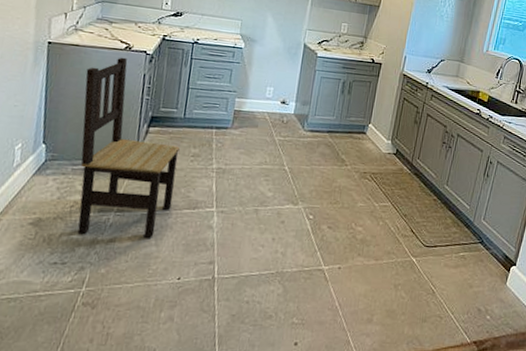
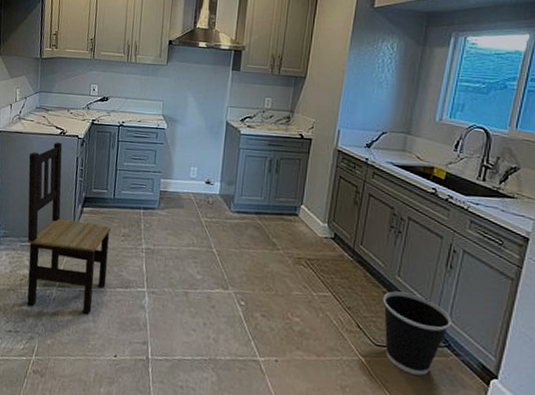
wastebasket: none [433,198,486,269] -> present [383,291,452,376]

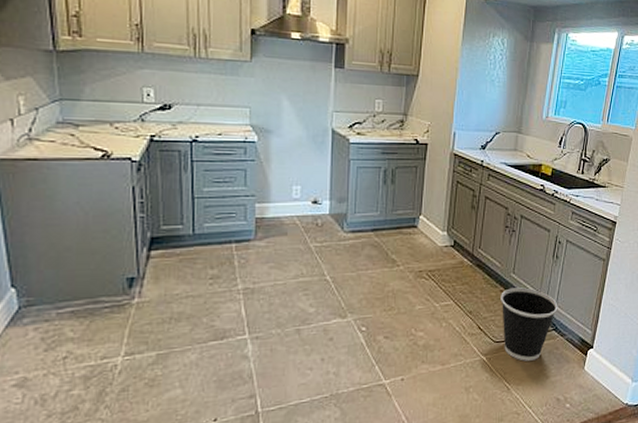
dining chair: present [27,142,111,314] -> none [54,168,194,389]

